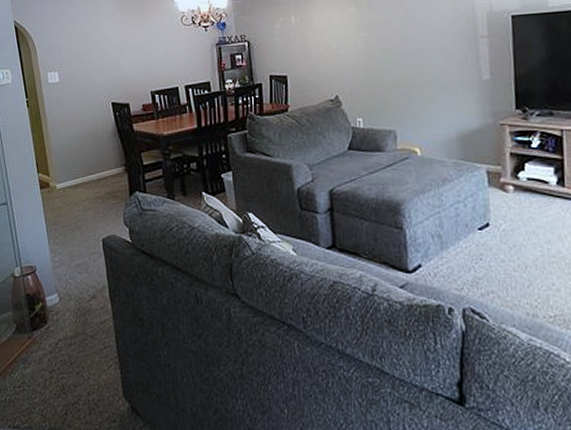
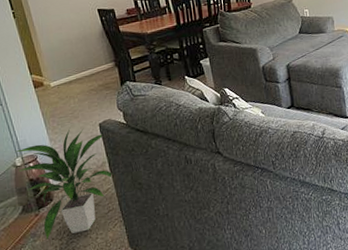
indoor plant: none [15,239,113,369] -> present [15,127,114,240]

